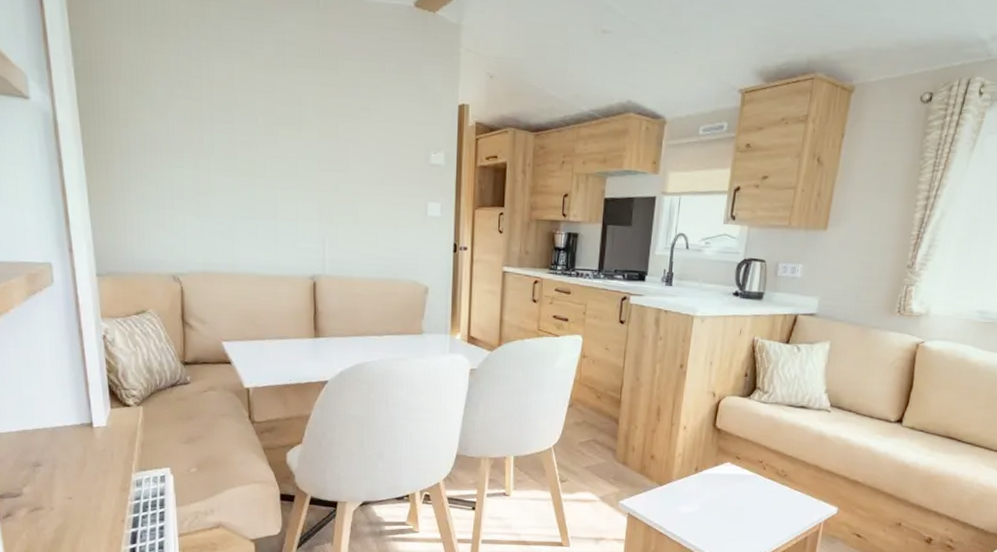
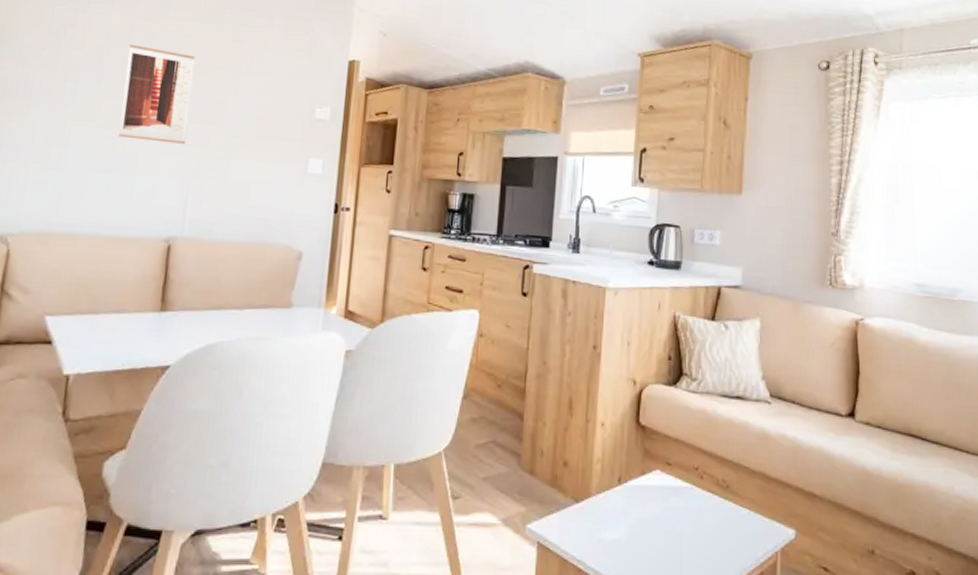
wall art: none [253,93,317,191] -> present [119,44,196,144]

